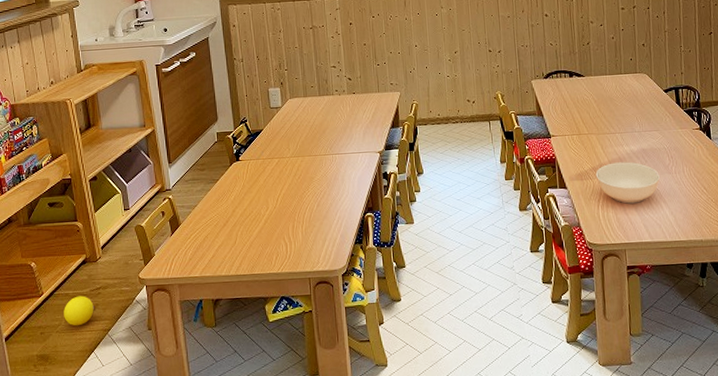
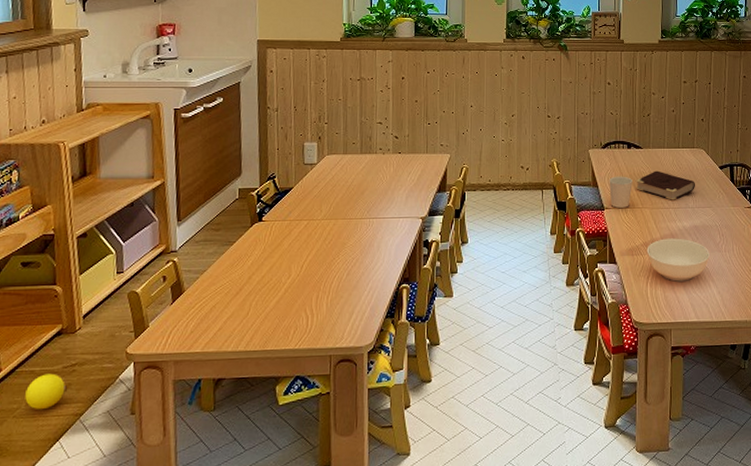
dixie cup: none [553,104,577,136] -> present [609,176,633,209]
book: none [580,97,640,126] -> present [636,170,695,200]

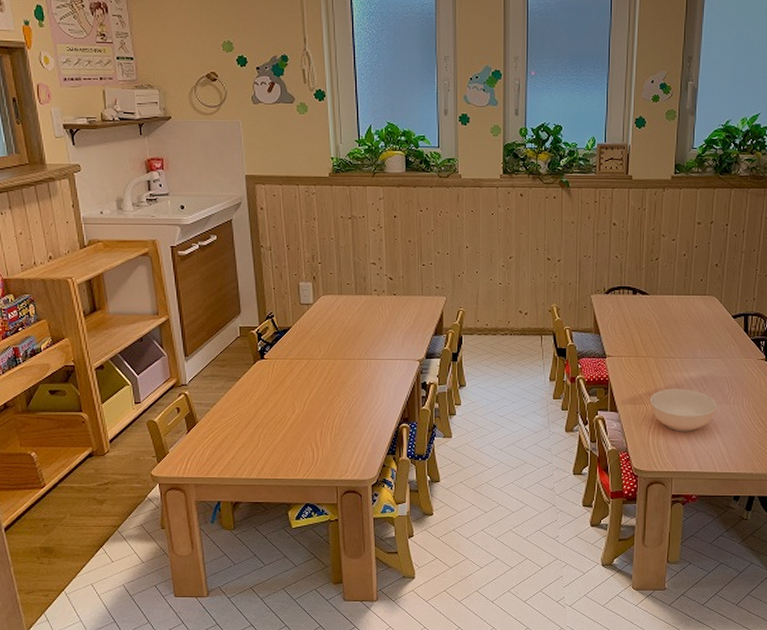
ball: present [25,373,67,410] -> none [68,490,103,521]
dixie cup: present [609,176,633,209] -> none [612,323,637,357]
book: present [636,170,695,200] -> none [641,318,705,350]

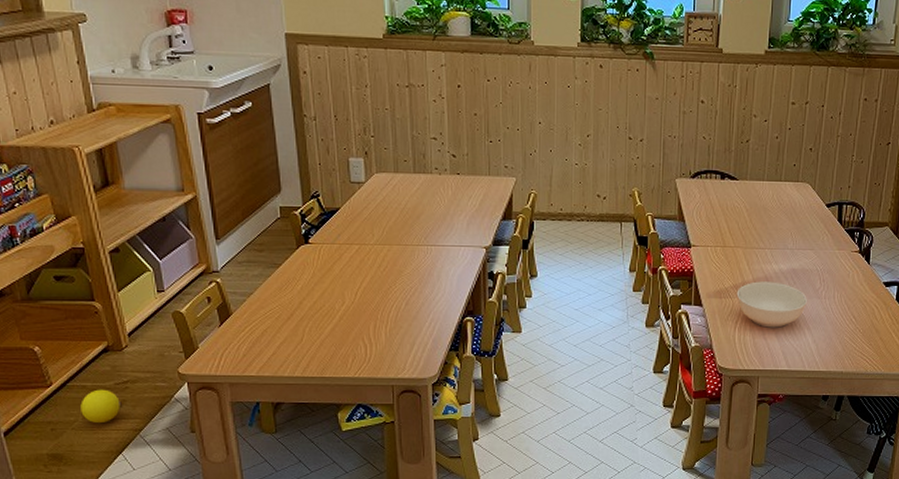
ball: none [68,490,103,521] -> present [80,389,122,424]

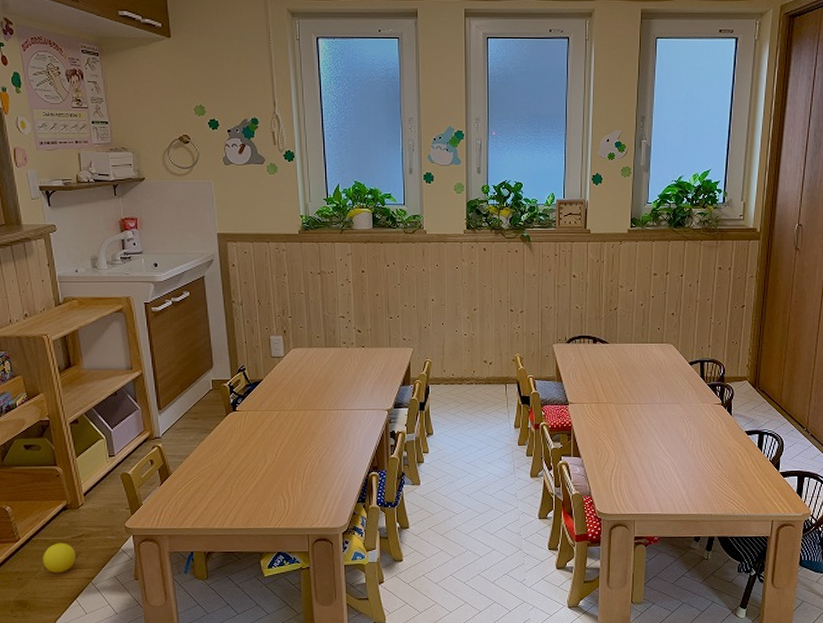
bowl: present [736,281,808,328] -> none [611,433,677,475]

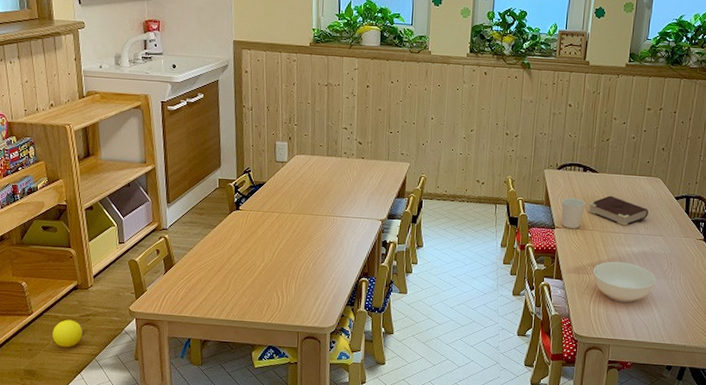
dixie cup: none [574,371,598,404] -> present [561,197,585,229]
book: none [601,366,663,396] -> present [588,195,648,226]
bowl: none [611,433,677,475] -> present [593,261,657,303]

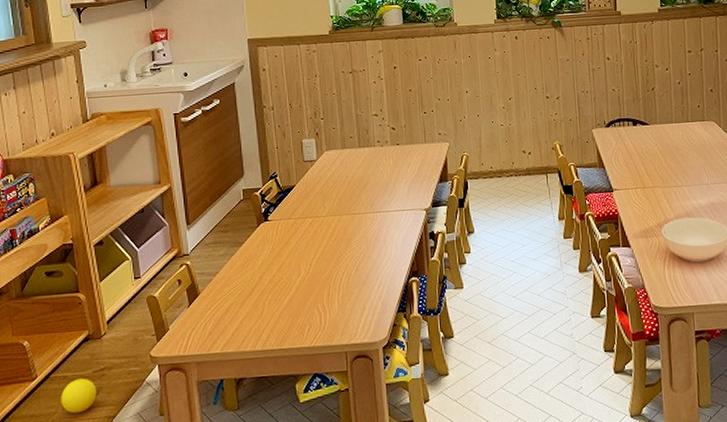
dixie cup: present [561,197,585,229] -> none [616,155,641,190]
book: present [588,195,648,226] -> none [644,147,709,178]

